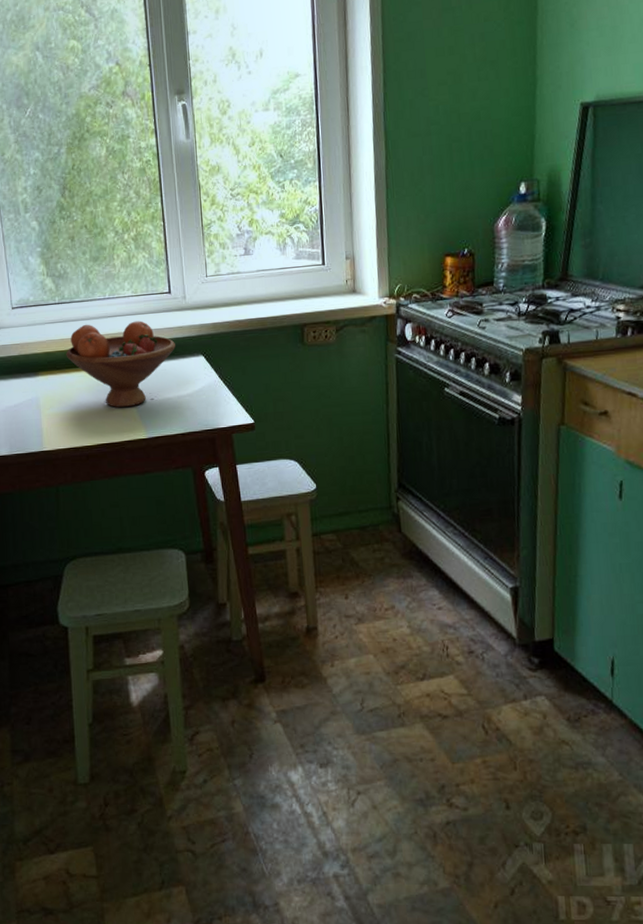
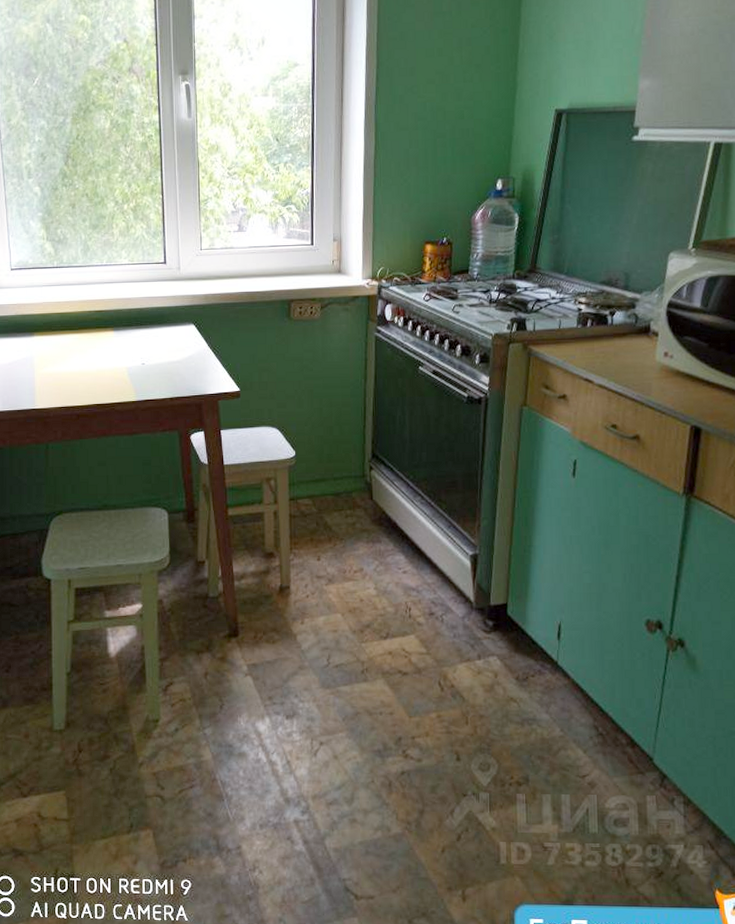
fruit bowl: present [66,320,175,408] -> none [62,288,168,371]

